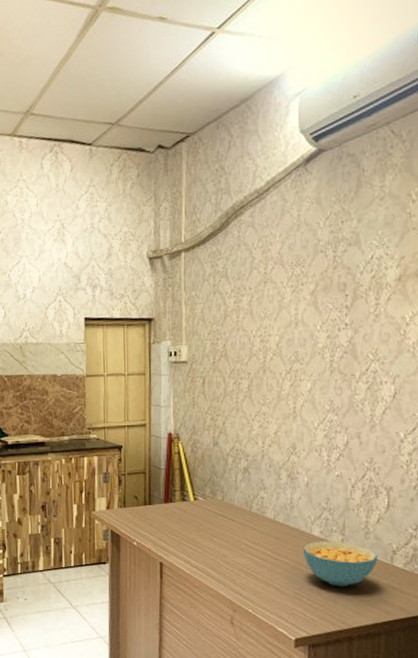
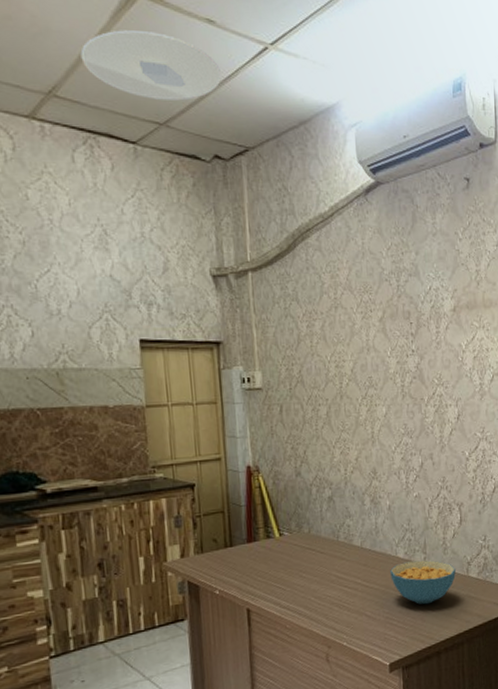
ceiling light: none [52,40,168,103] -> present [80,30,221,101]

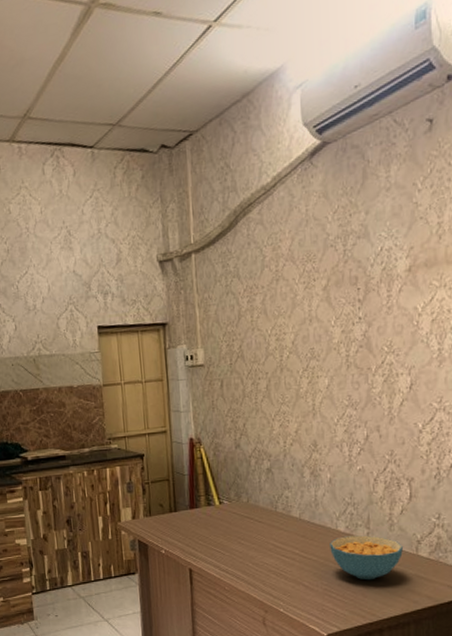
ceiling light: present [80,30,221,101] -> none [48,37,167,103]

